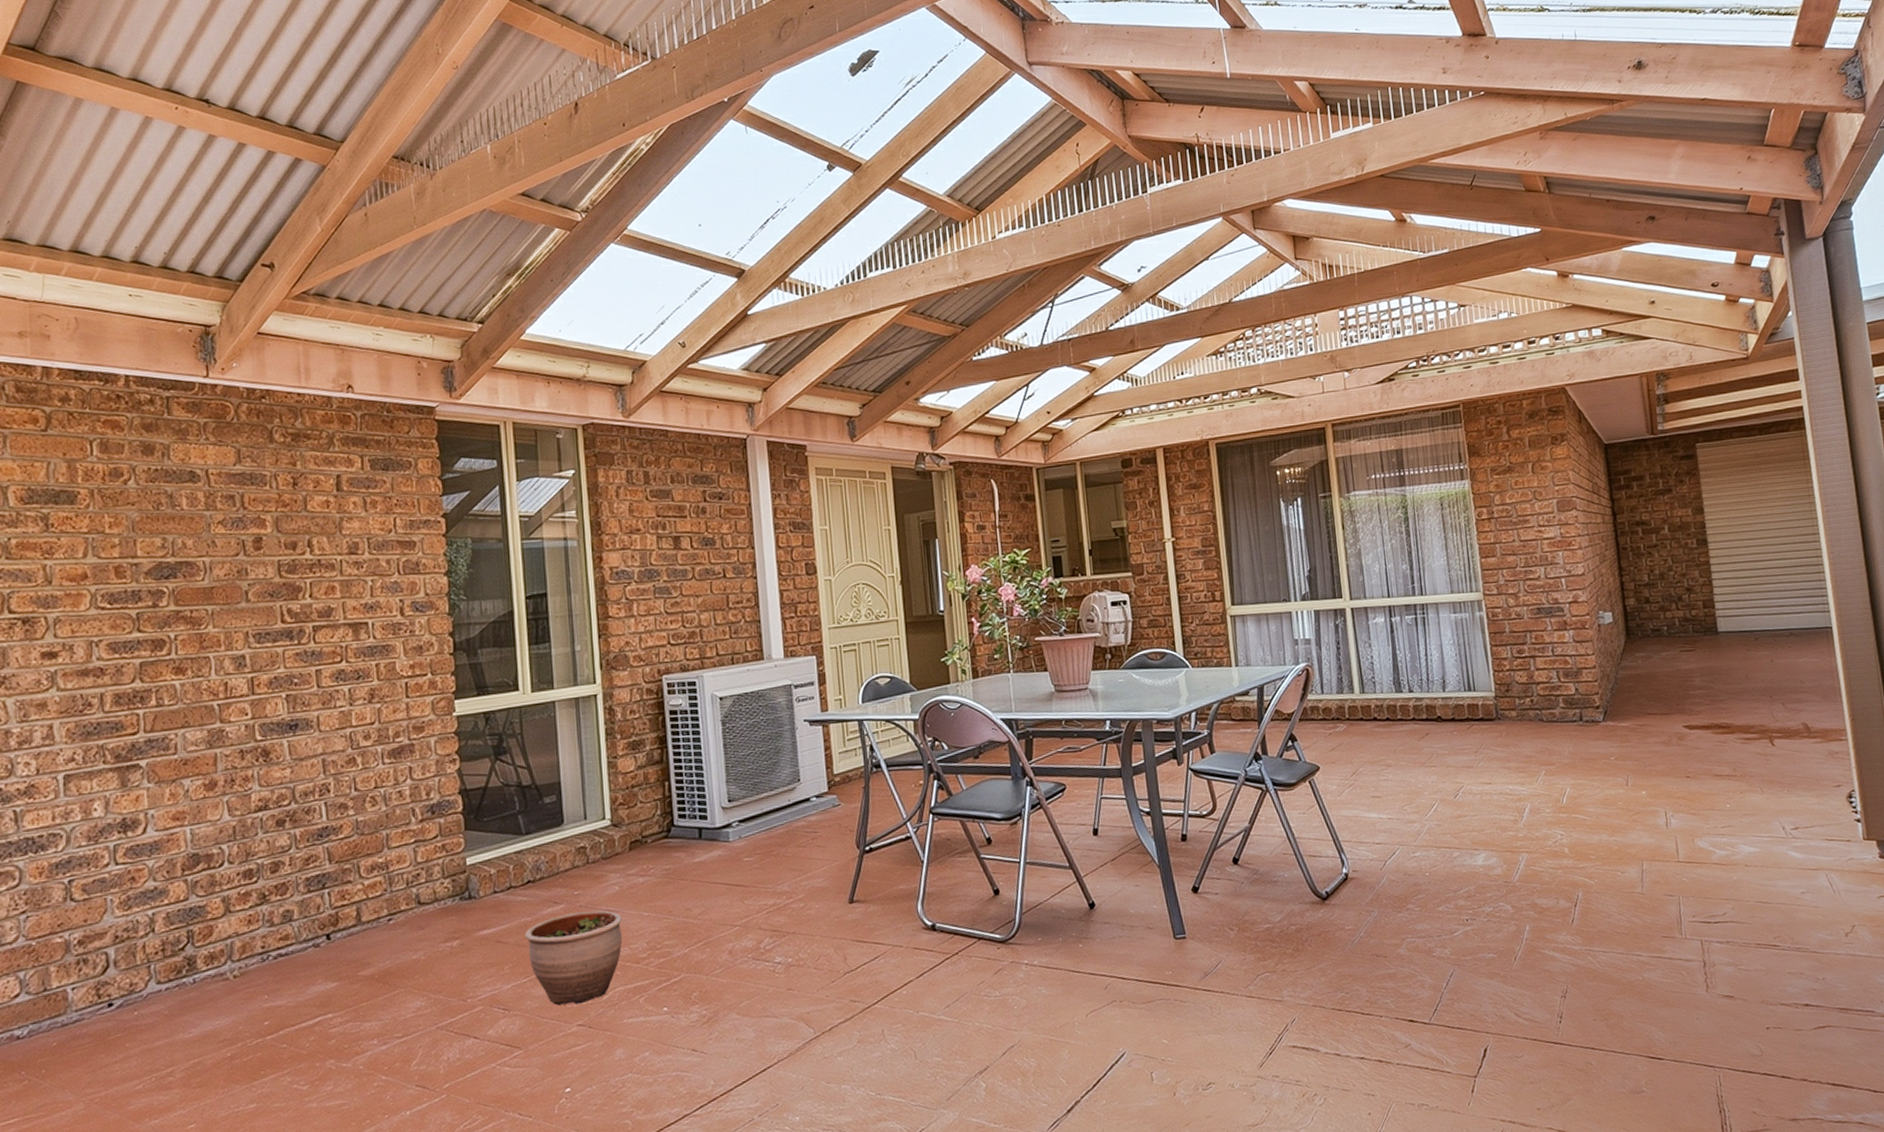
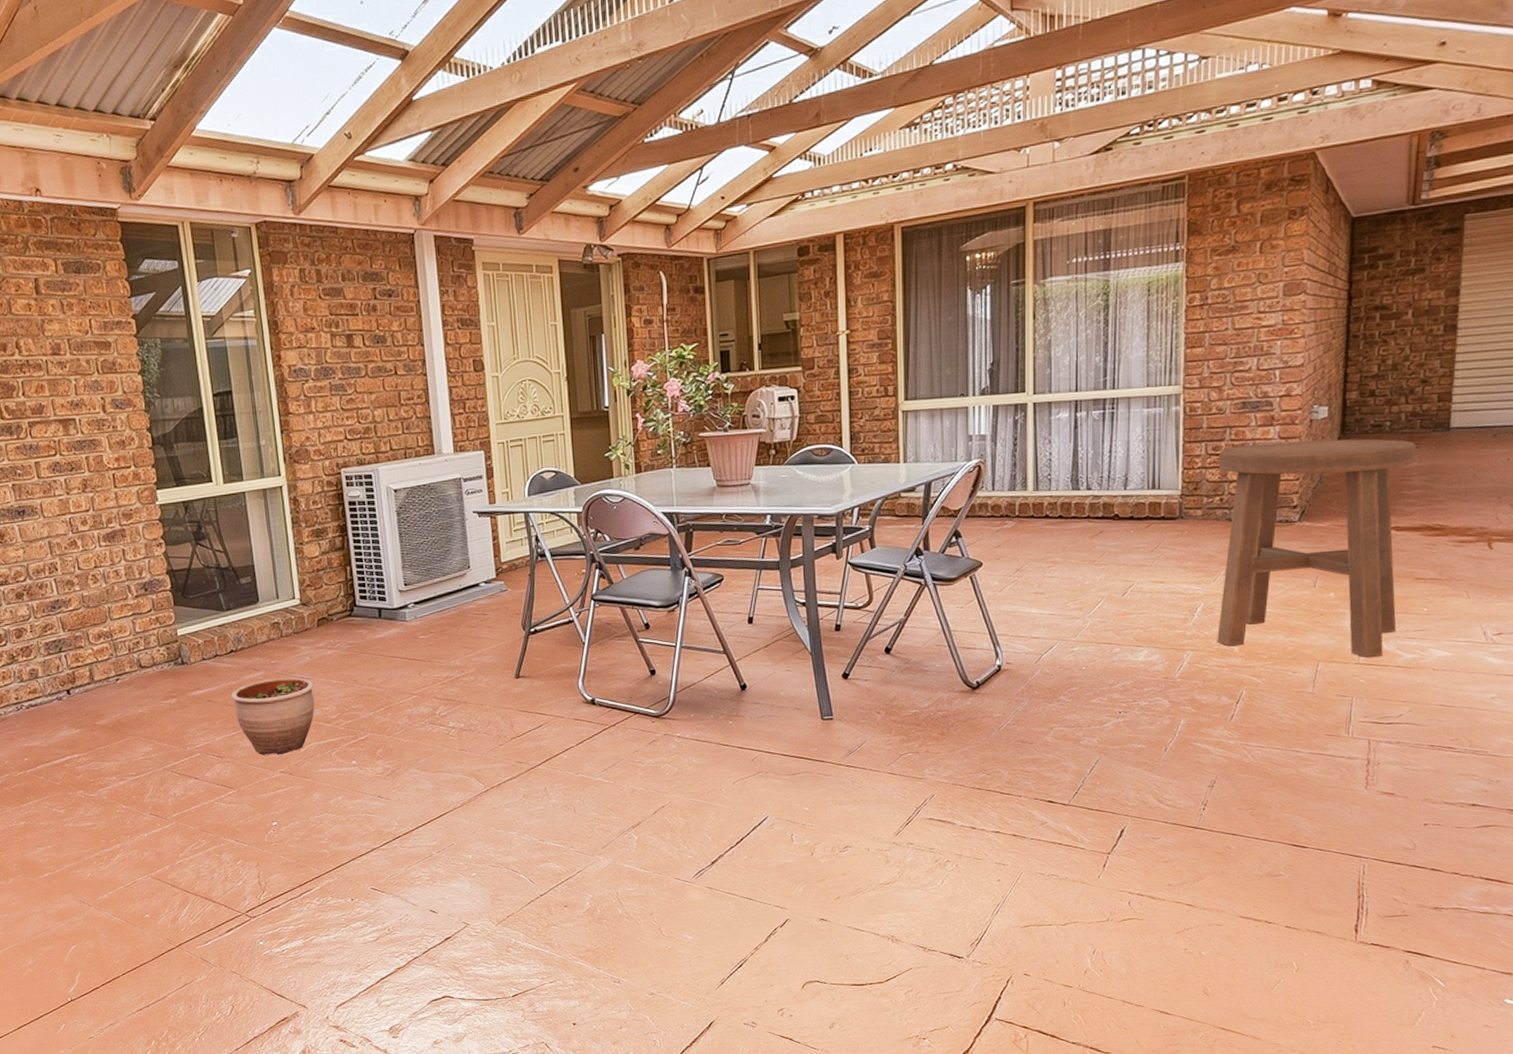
stool: none [1524,642,1706,855] -> present [1217,438,1416,657]

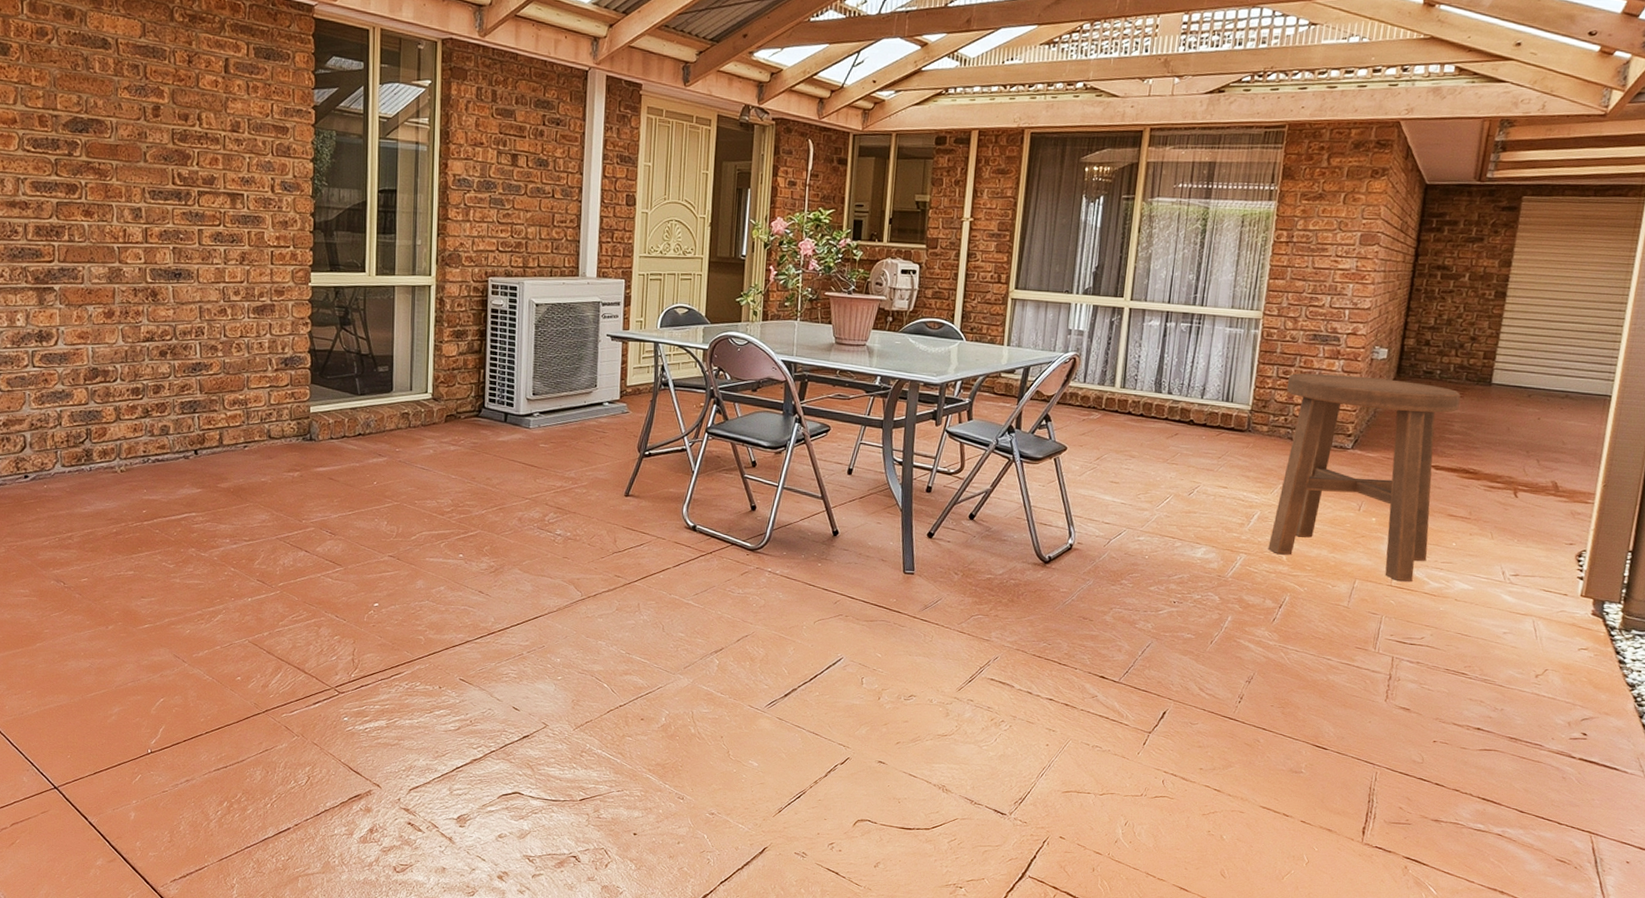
planter pot: present [231,677,315,755] -> none [352,465,433,539]

